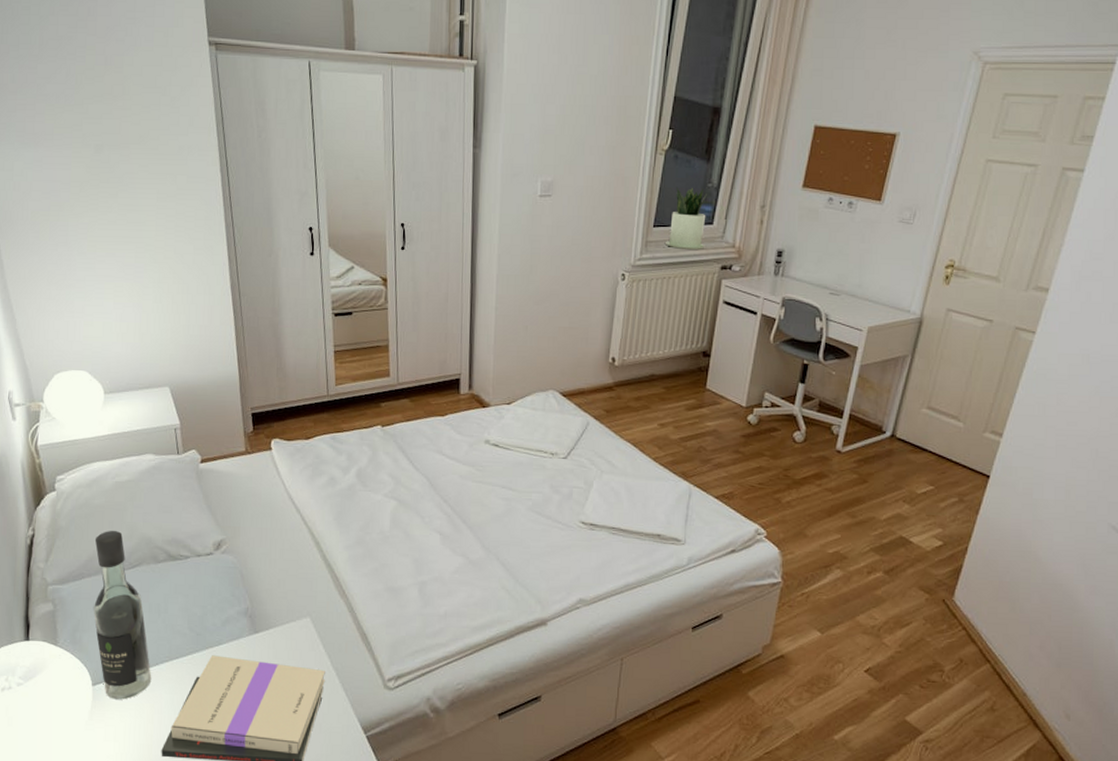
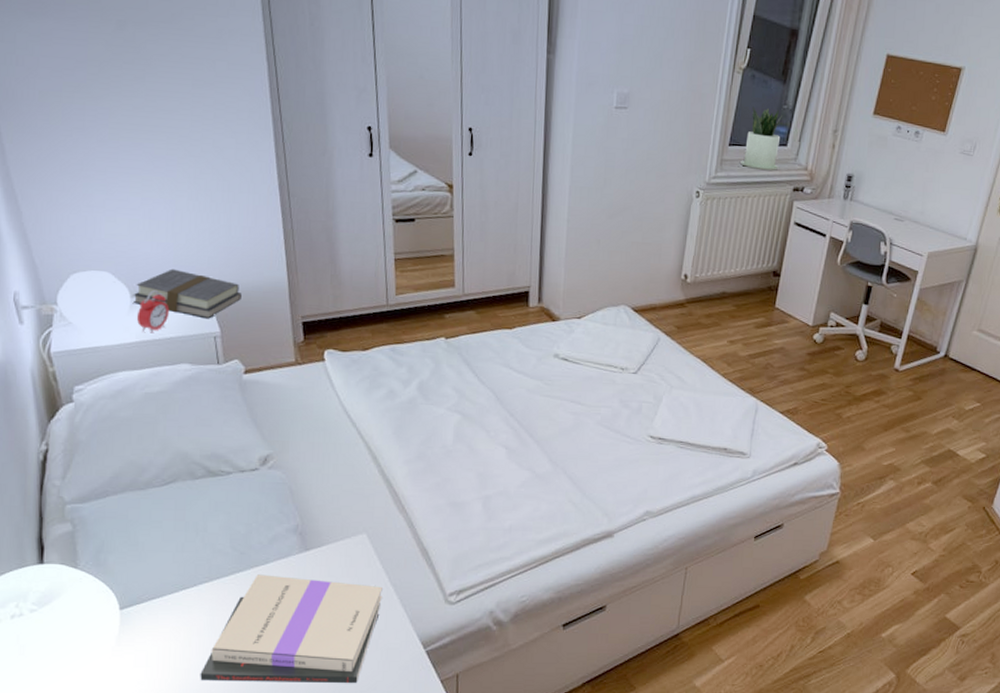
bottle: present [93,530,152,700] -> none [119,444,189,623]
book: none [106,366,198,412] -> present [133,268,242,319]
alarm clock: none [108,387,137,427] -> present [136,290,170,333]

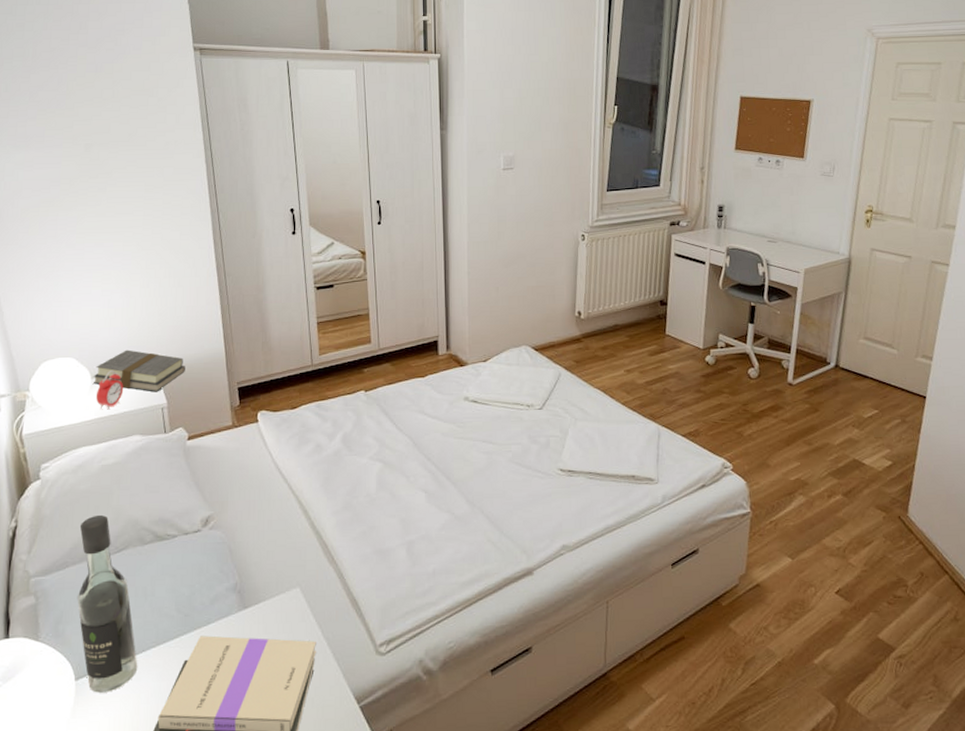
bottle: none [119,444,189,623] -> present [77,514,138,693]
planter: present [740,106,782,171] -> none [619,155,655,210]

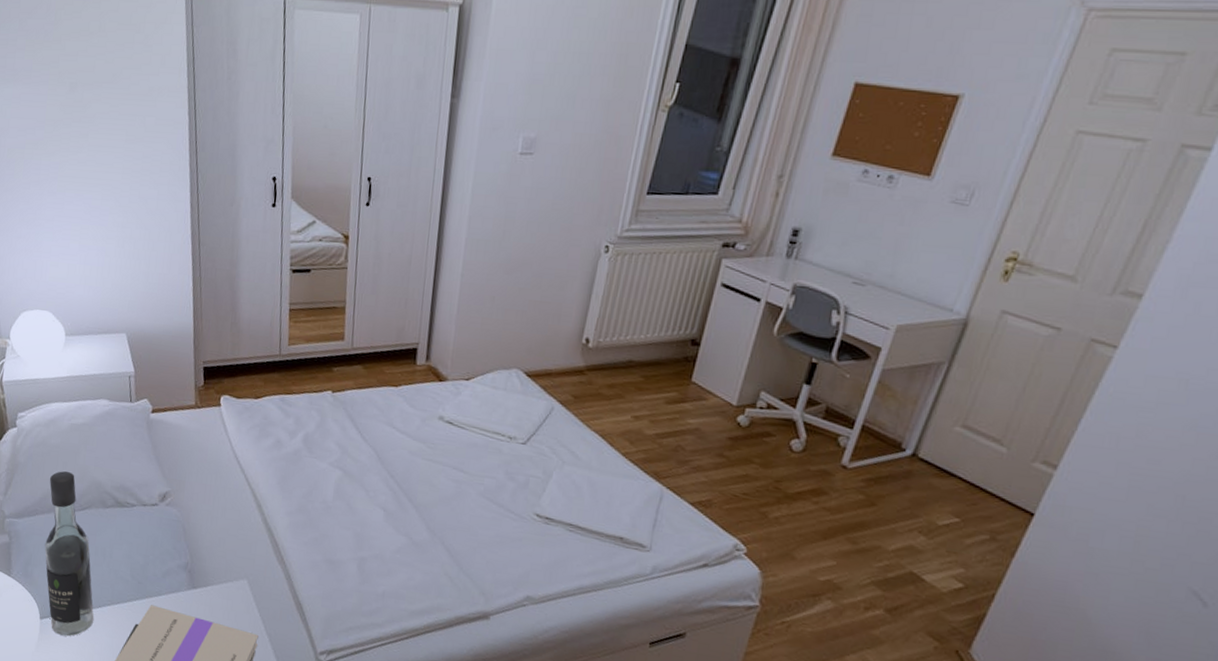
book: present [93,349,185,392] -> none [67,310,154,359]
alarm clock: present [95,371,124,410] -> none [68,330,95,370]

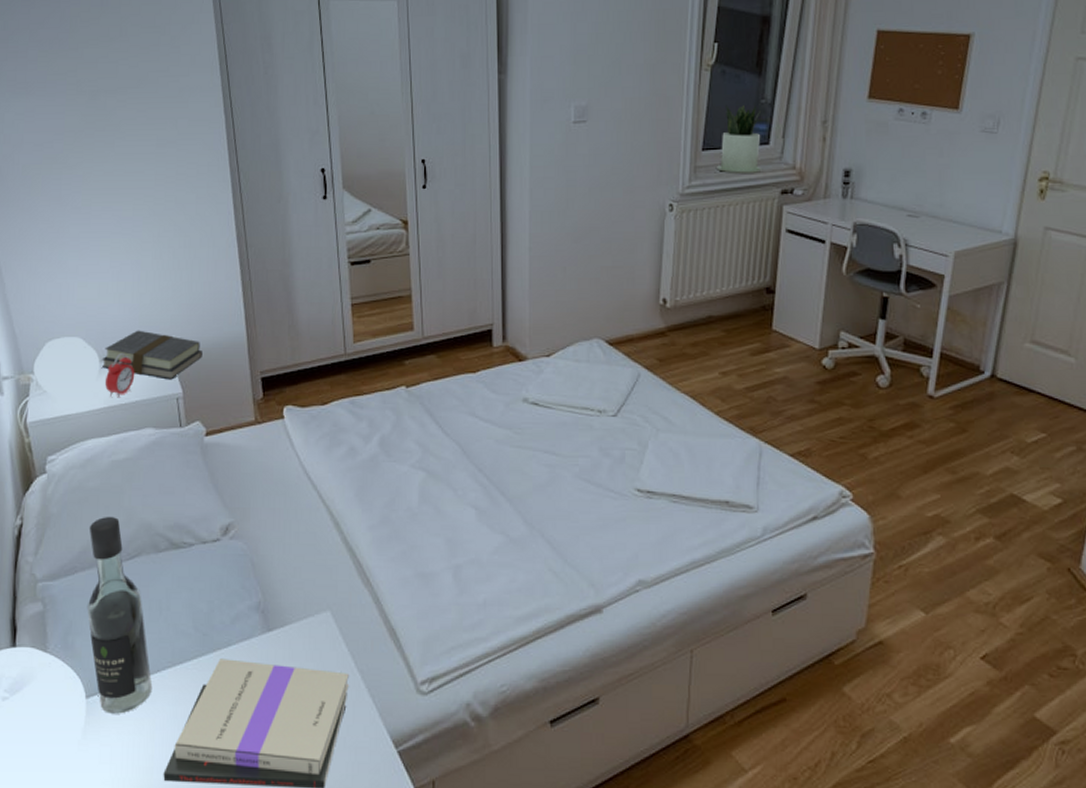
book: none [67,310,154,359] -> present [101,330,203,380]
alarm clock: none [68,330,95,370] -> present [104,353,135,398]
planter: none [659,149,714,224] -> present [717,104,762,175]

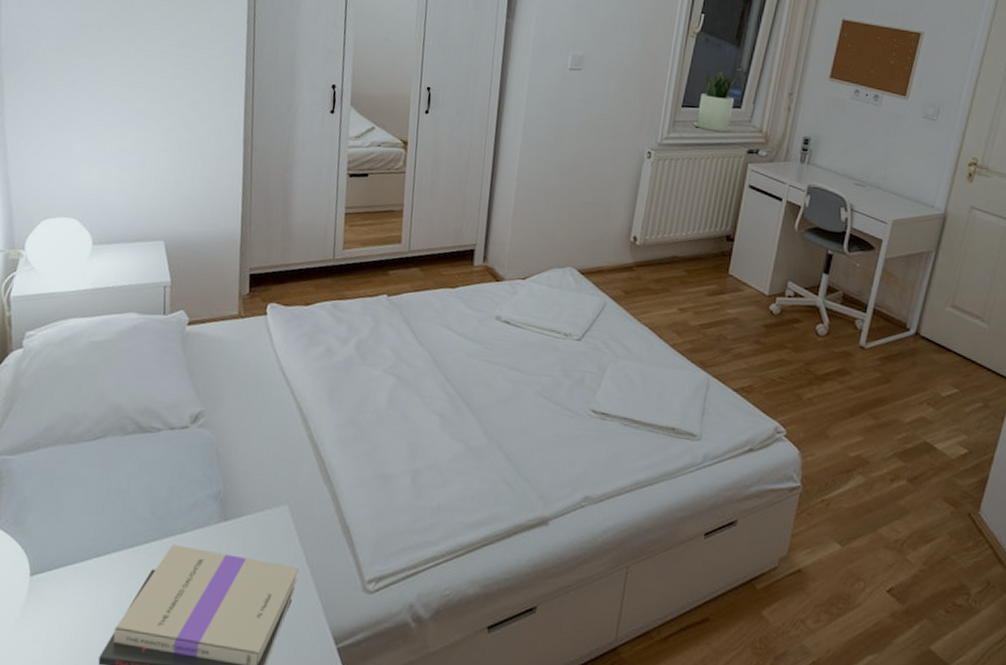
bottle: present [86,516,153,714] -> none [43,395,102,594]
book: present [101,330,203,380] -> none [94,217,196,268]
alarm clock: present [104,353,135,398] -> none [94,238,127,281]

